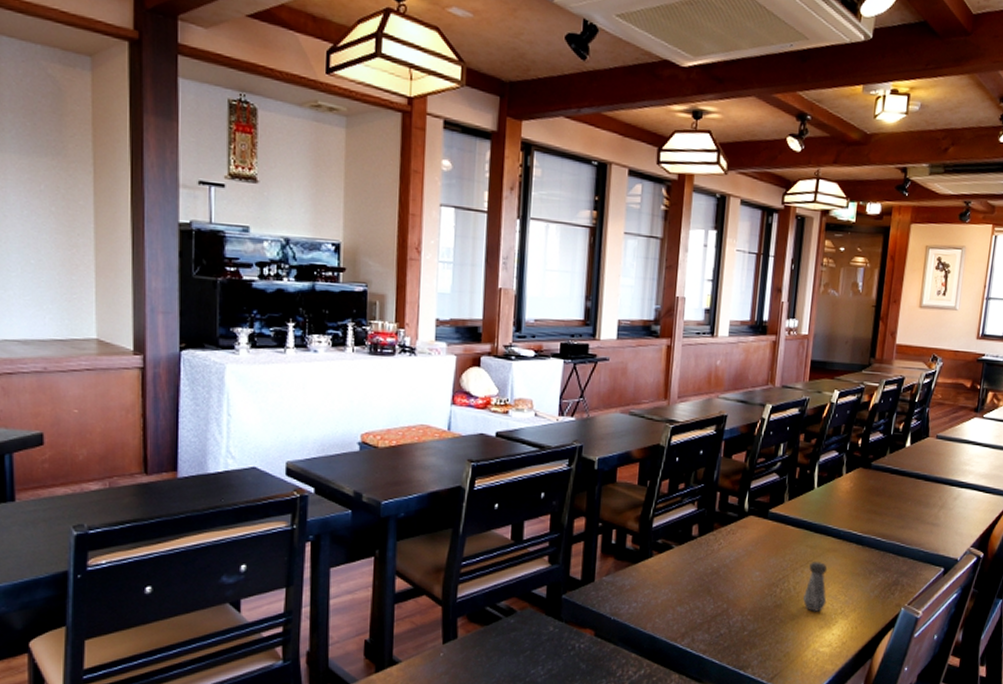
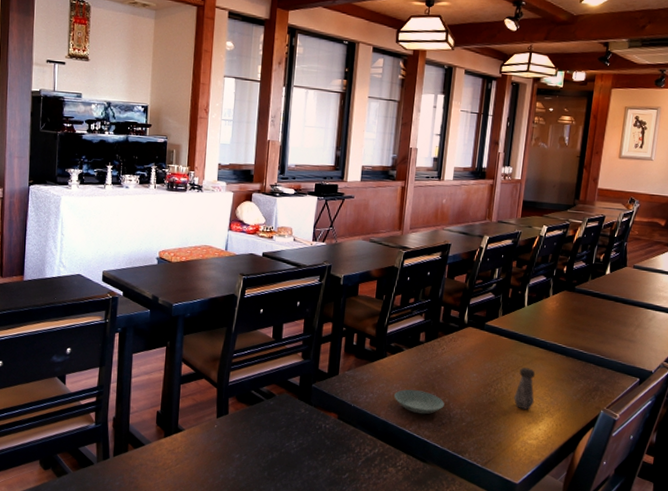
saucer: none [661,595,723,625] -> present [393,389,445,415]

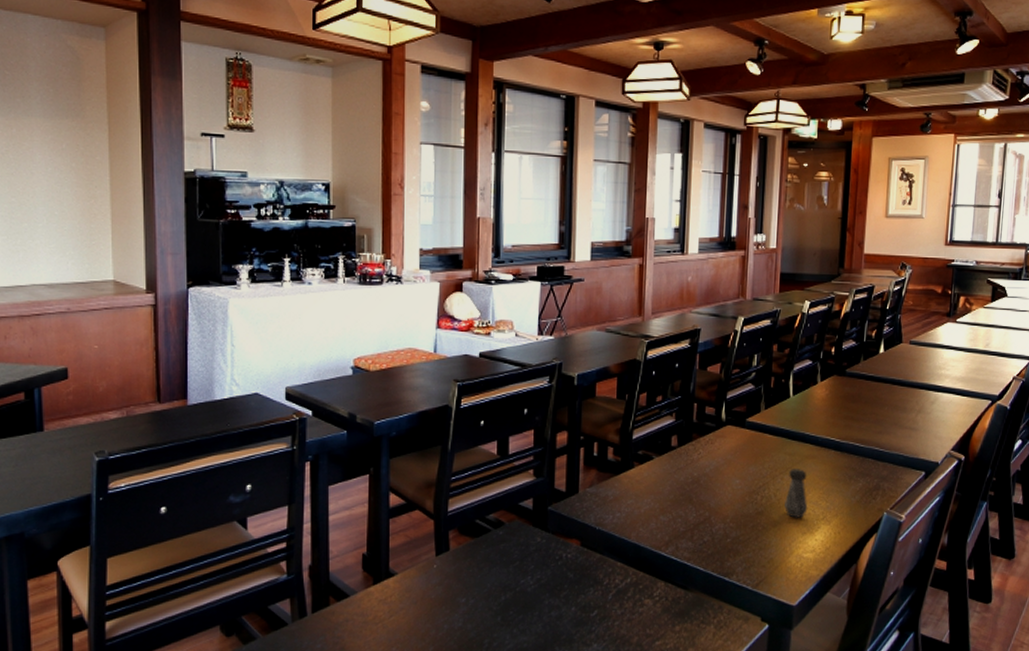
saucer: present [393,389,445,415] -> none [645,505,705,533]

